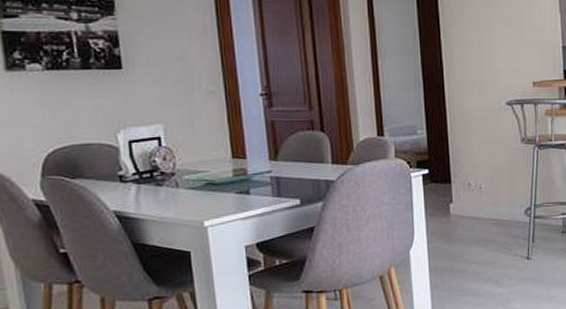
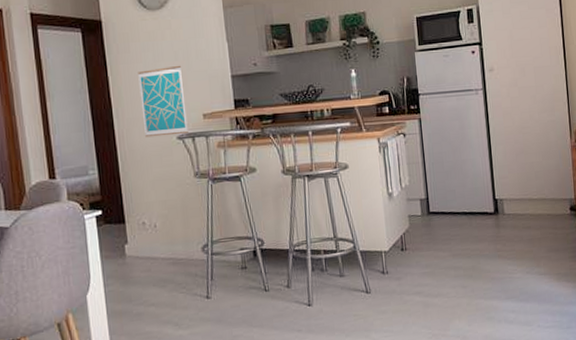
wall art: none [471,32,517,101] -> present [138,65,188,138]

